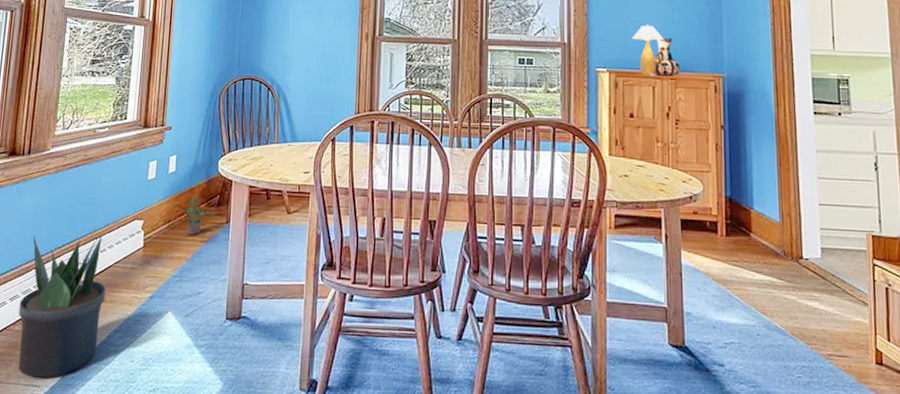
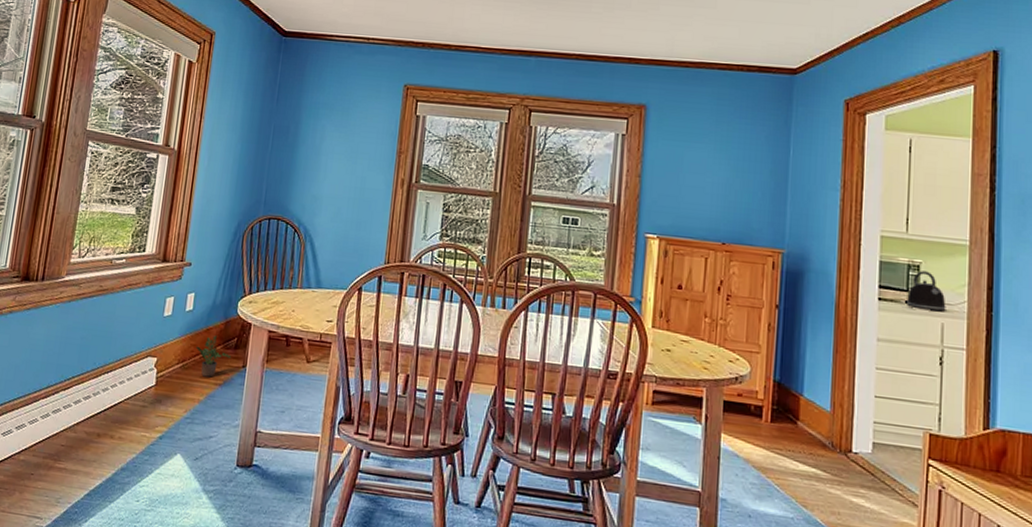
planter: present [18,234,106,378] -> none [21,364,115,511]
table lamp: present [631,23,664,77] -> none [686,189,722,248]
decorative vase: present [654,38,681,77] -> none [708,206,738,249]
kettle: none [839,84,876,121] -> present [907,271,946,312]

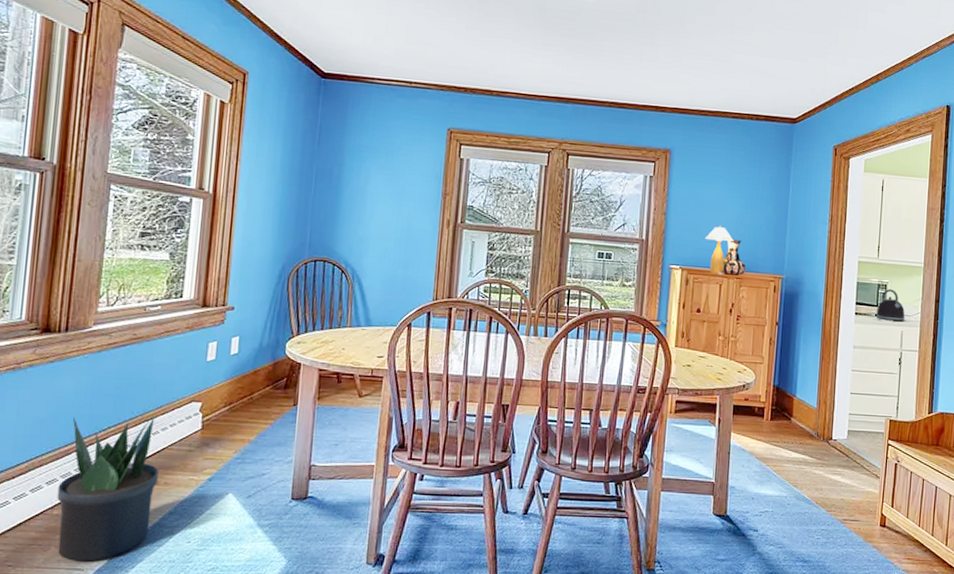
planter: none [21,364,115,511] -> present [57,417,159,562]
potted plant: present [195,335,231,378] -> none [243,377,280,418]
table lamp: none [686,189,722,248] -> present [705,225,734,275]
decorative vase: none [708,206,738,249] -> present [722,239,747,277]

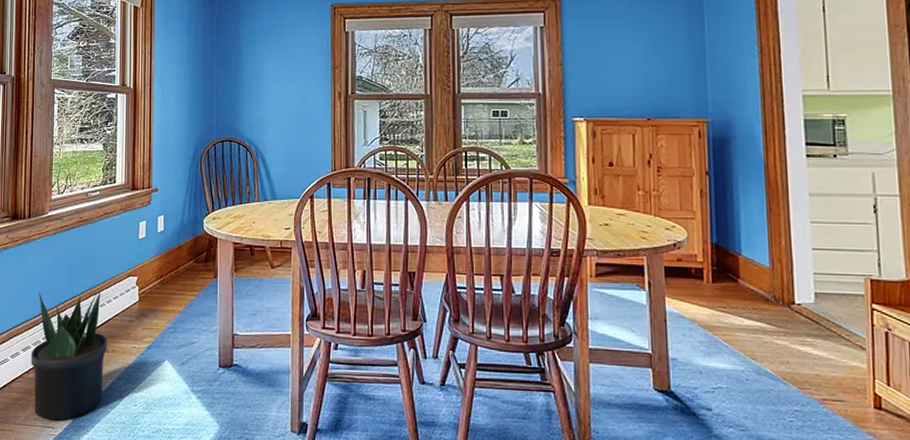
table lamp: present [705,225,734,275] -> none [609,70,644,124]
decorative vase: present [722,239,747,277] -> none [633,84,662,124]
kettle: present [876,289,905,322] -> none [835,124,875,162]

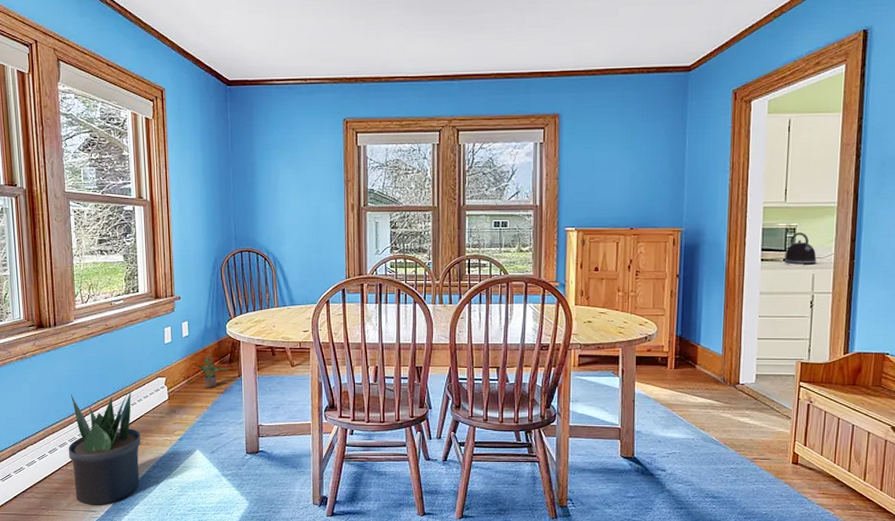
potted plant: none [170,251,202,290] -> present [196,354,227,388]
kettle: none [835,124,875,162] -> present [784,232,817,265]

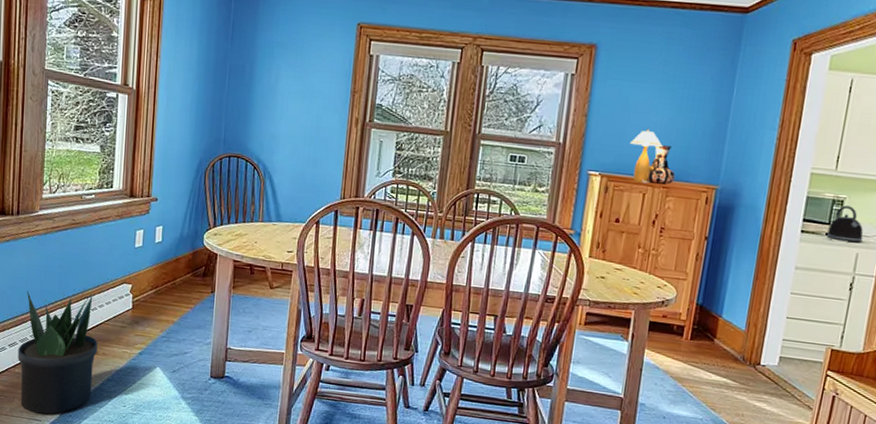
potted plant: present [196,354,227,388] -> none [166,264,200,302]
table lamp: none [599,184,629,233] -> present [629,128,663,184]
decorative vase: none [618,197,643,233] -> present [646,145,676,186]

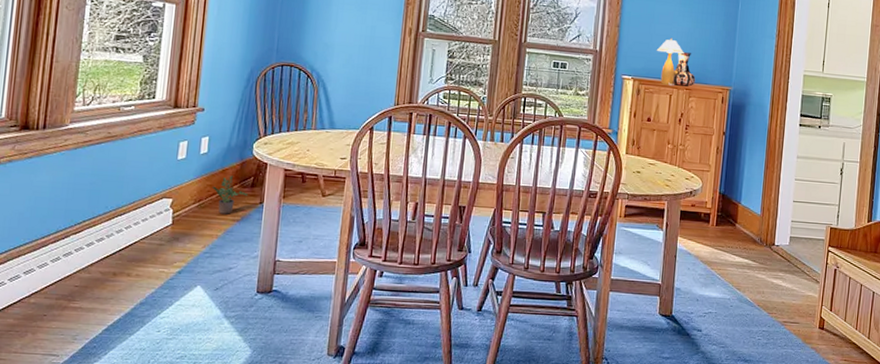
planter: present [17,290,98,415] -> none [34,211,131,348]
potted plant: none [166,264,200,302] -> present [211,175,247,214]
kettle: present [826,205,863,243] -> none [820,102,848,134]

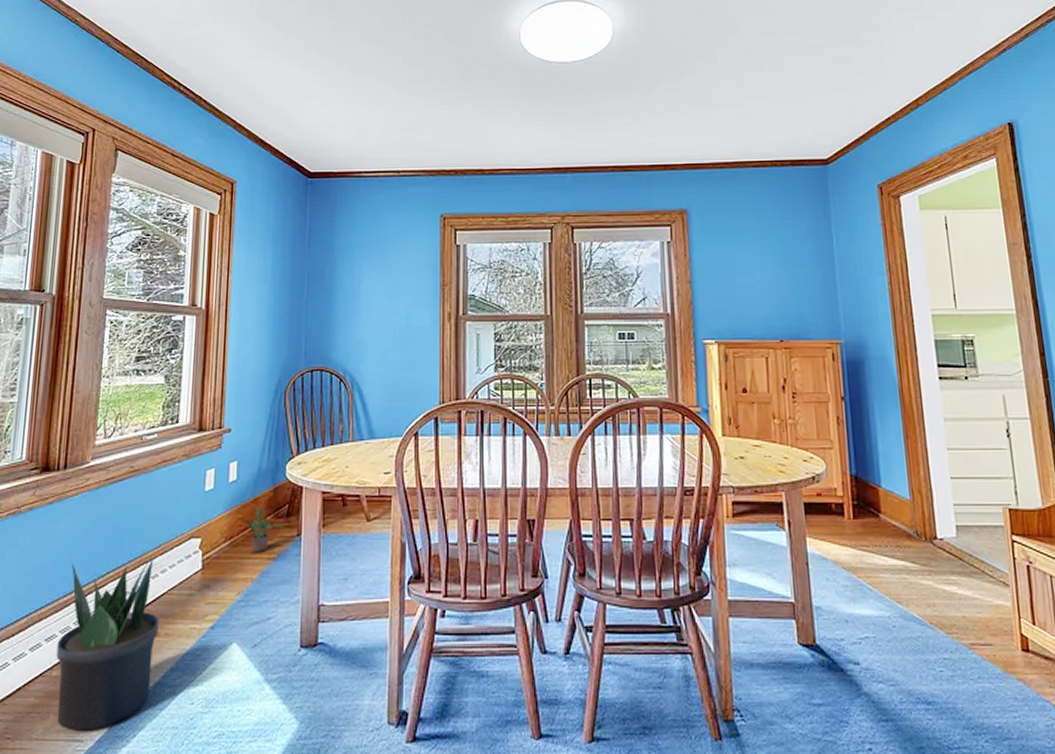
planter: none [34,211,131,348] -> present [56,558,159,731]
table lamp: present [656,38,684,86] -> none [740,288,775,347]
decorative vase: present [672,52,696,88] -> none [766,304,795,346]

